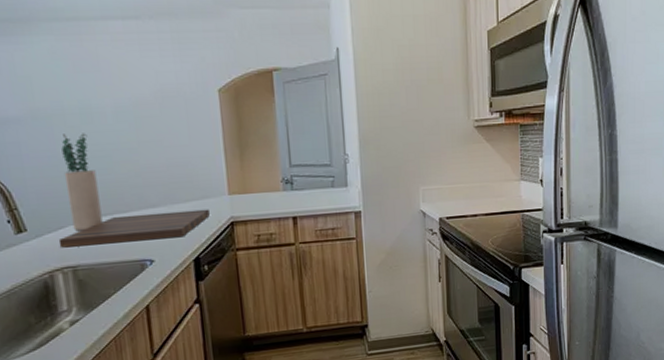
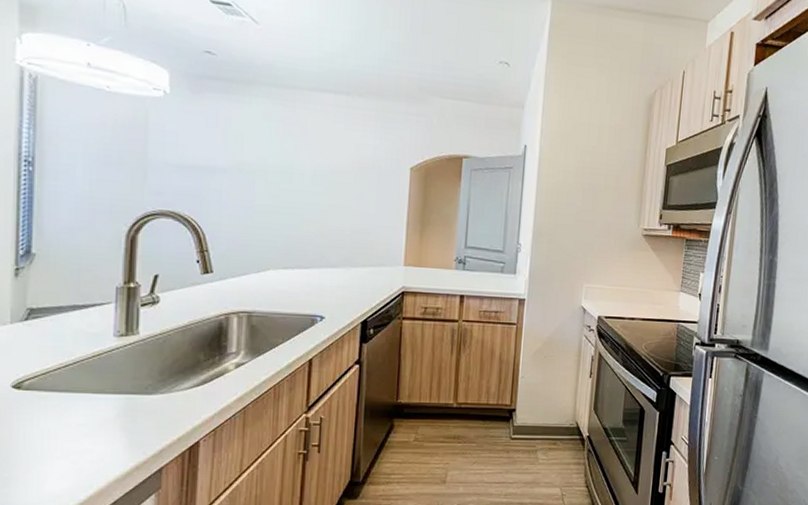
cutting board: present [58,209,210,248] -> none [239,270,384,299]
vase: present [61,133,103,231] -> none [256,188,286,280]

